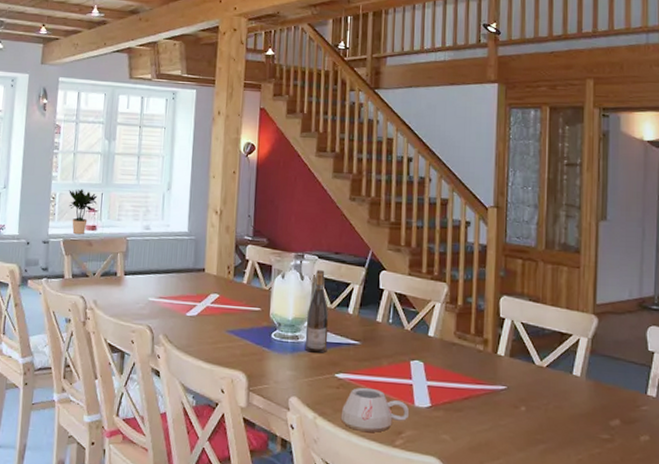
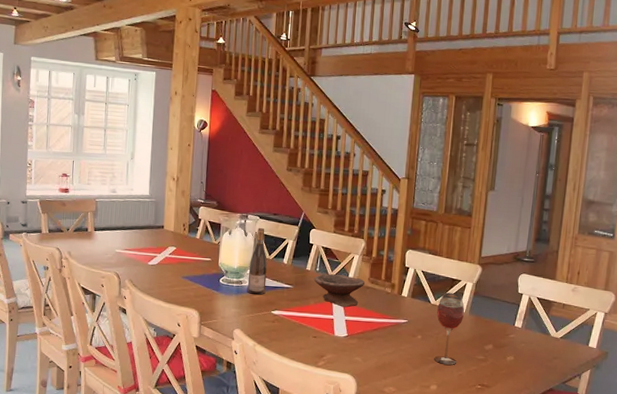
potted plant: present [69,188,97,235] -> none [43,156,69,196]
cup: present [340,387,410,432] -> none [275,321,331,356]
bowl: none [386,326,451,370] -> present [314,274,366,308]
wineglass: none [544,350,579,447] -> present [434,292,465,365]

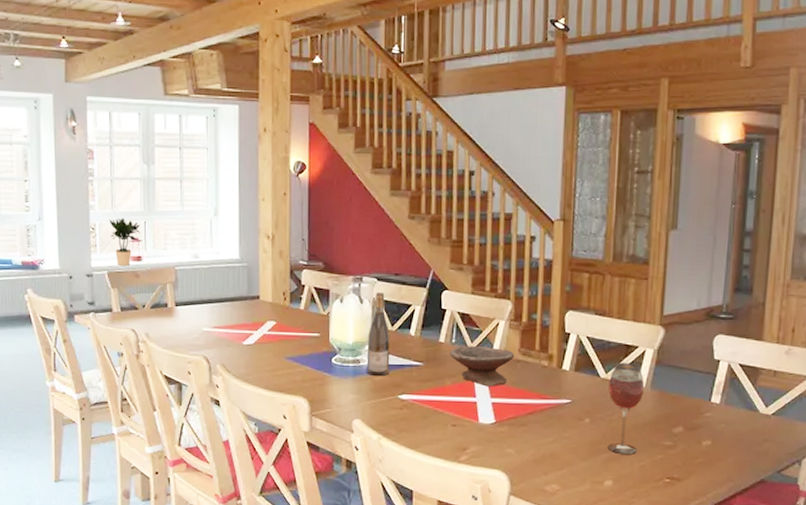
potted plant: none [43,156,69,196] -> present [109,217,141,266]

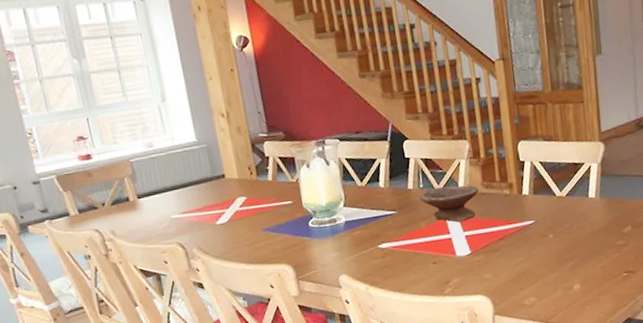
potted plant: present [109,217,141,266] -> none [46,117,85,168]
wine bottle: present [366,293,391,376] -> none [339,152,367,232]
wineglass: present [607,362,644,454] -> none [564,178,596,260]

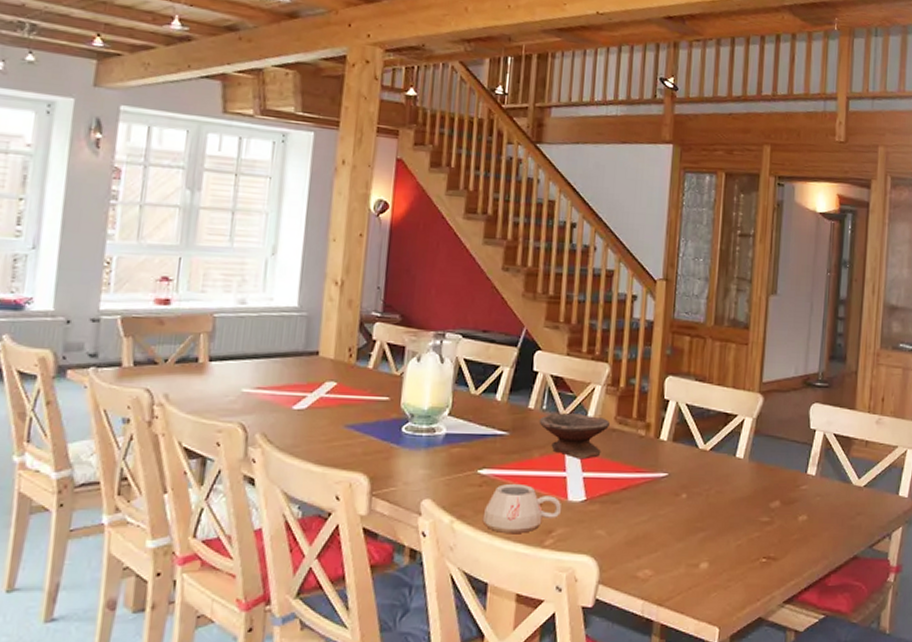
cup: none [390,249,454,290] -> present [482,483,563,533]

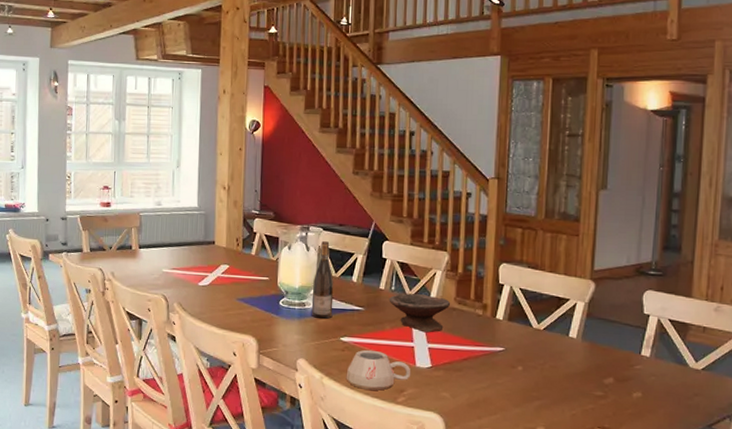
wine bottle: none [442,351,473,447] -> present [311,241,334,319]

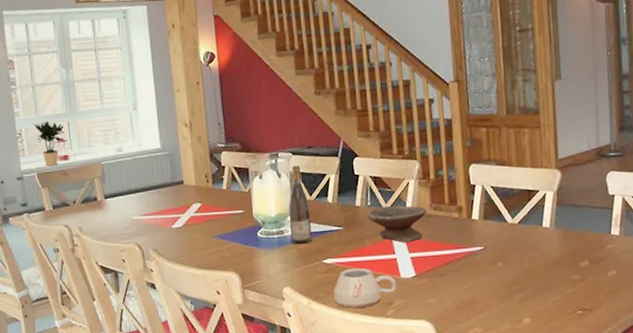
potted plant: none [83,167,111,211] -> present [34,120,65,167]

